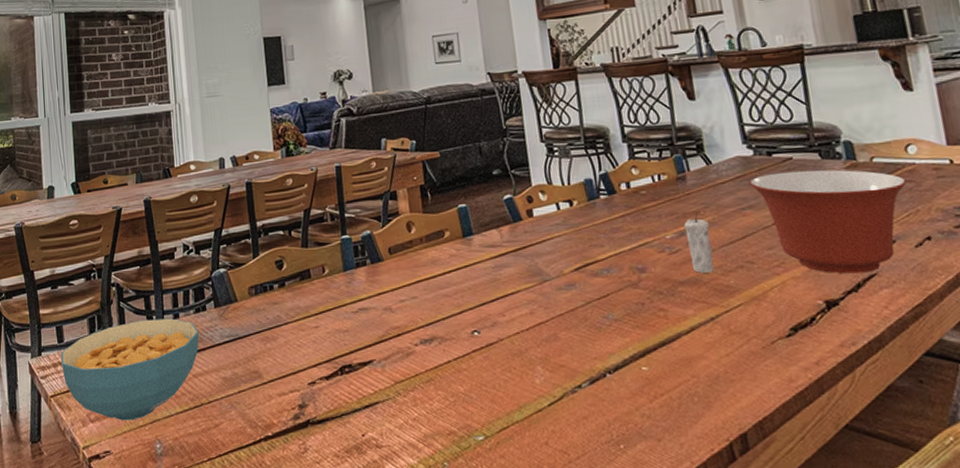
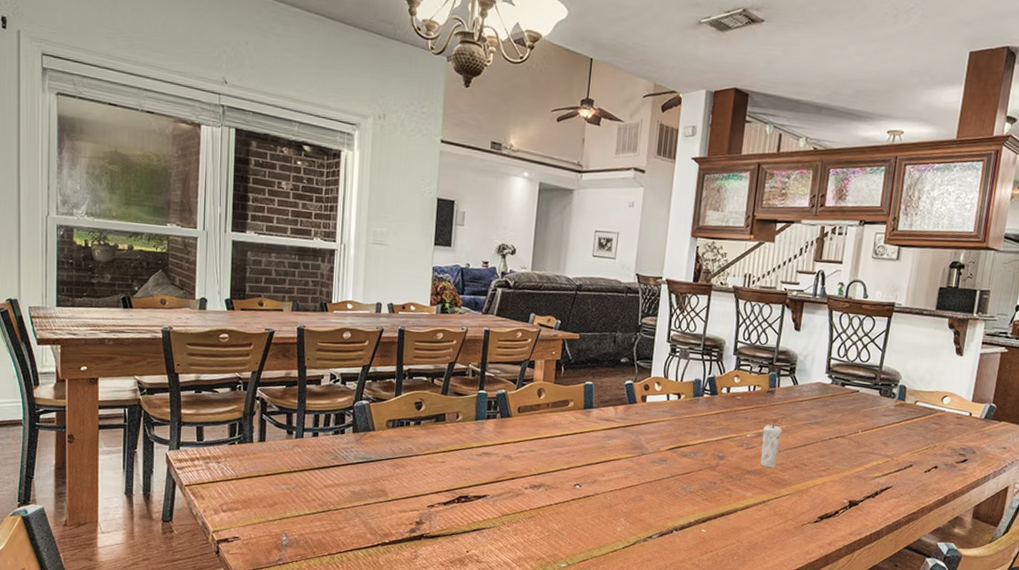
cereal bowl: present [61,318,200,421] -> none [199,432,336,515]
mixing bowl: present [749,169,907,274] -> none [821,400,935,485]

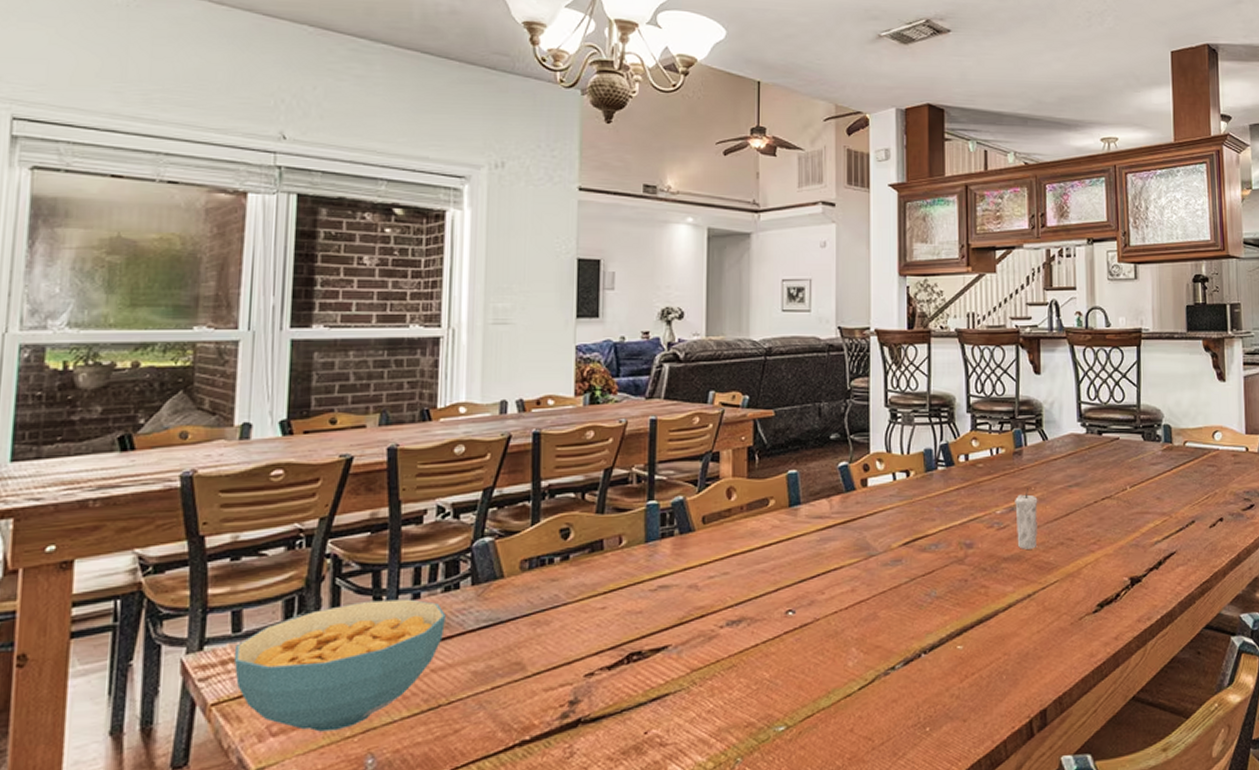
cereal bowl: none [199,432,336,515] -> present [234,598,447,732]

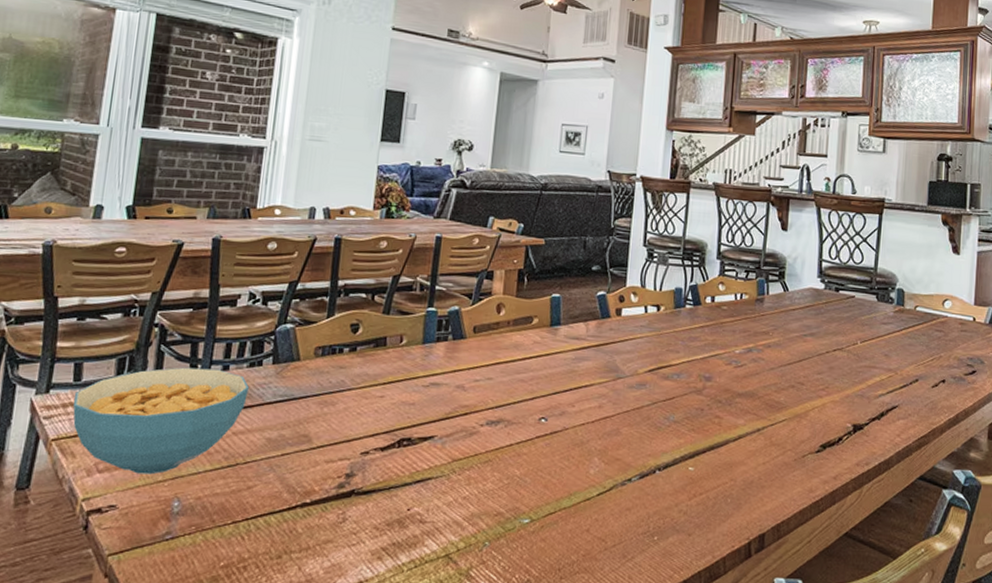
candle: present [1015,487,1038,549] -> none [751,332,775,388]

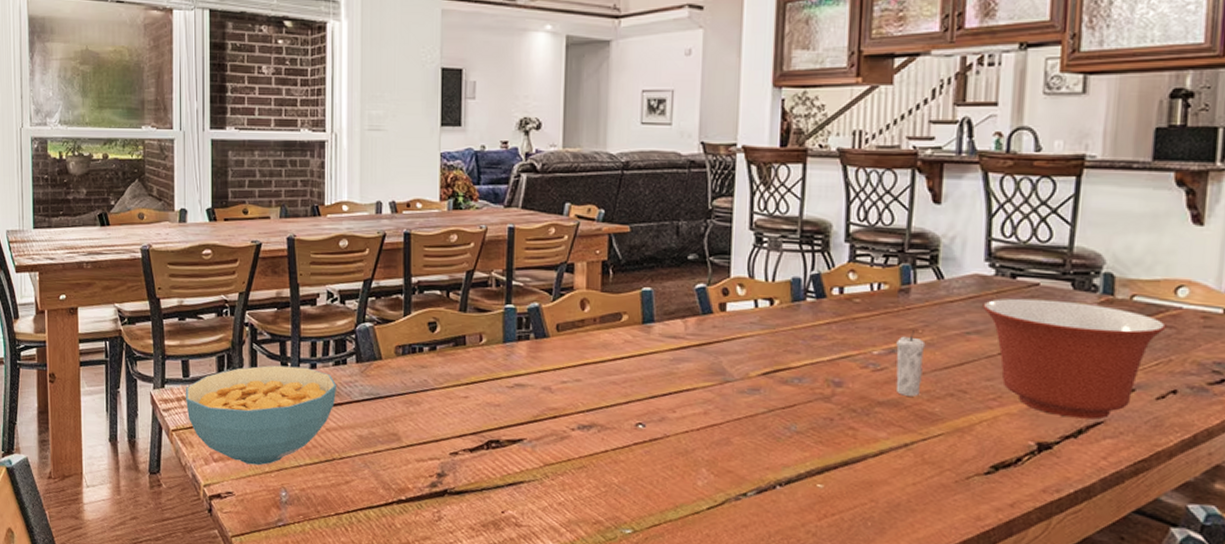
candle: none [751,332,775,388] -> present [895,329,926,397]
mixing bowl: none [815,307,938,404] -> present [982,298,1166,420]

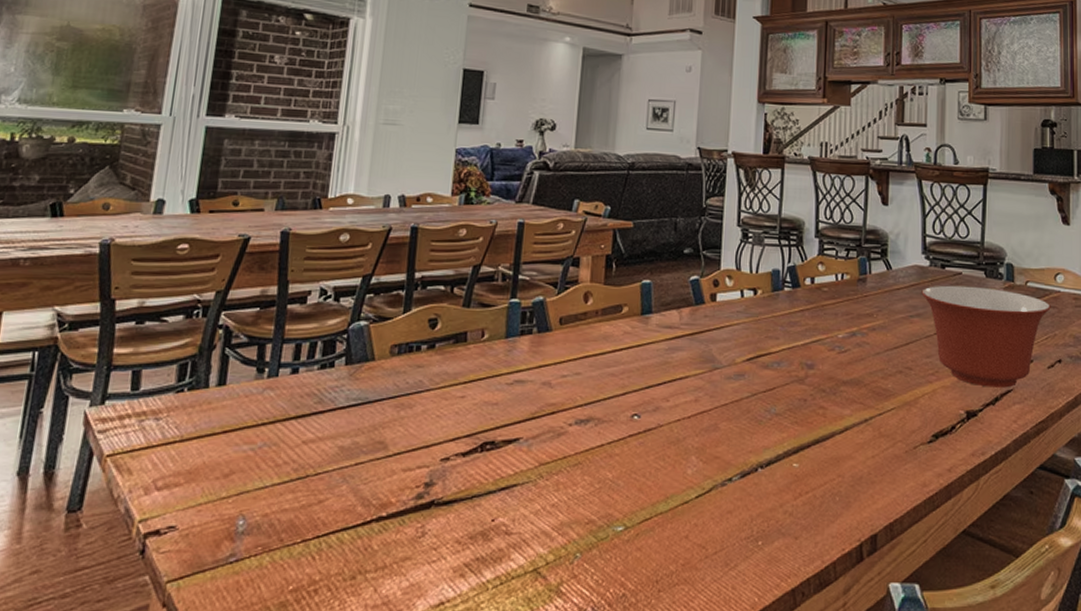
cereal bowl: present [186,365,337,466] -> none [130,371,321,491]
candle: present [895,329,926,397] -> none [857,314,879,375]

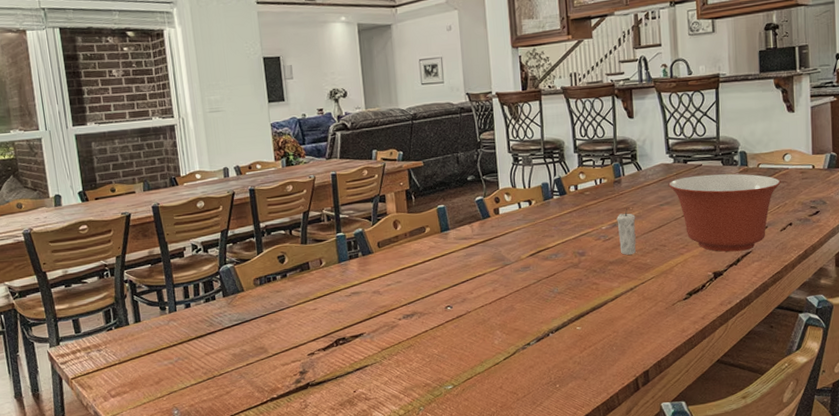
candle: none [857,314,879,375] -> present [617,207,636,255]

